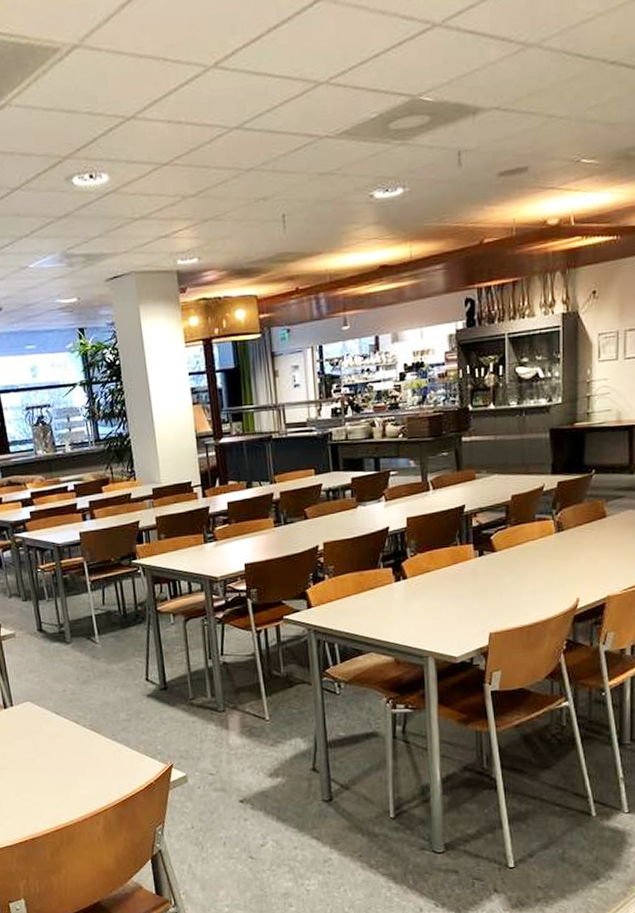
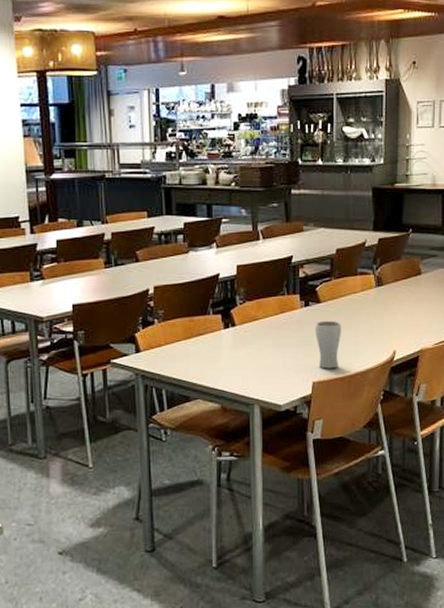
drinking glass: none [490,569,520,619] -> present [314,320,342,369]

